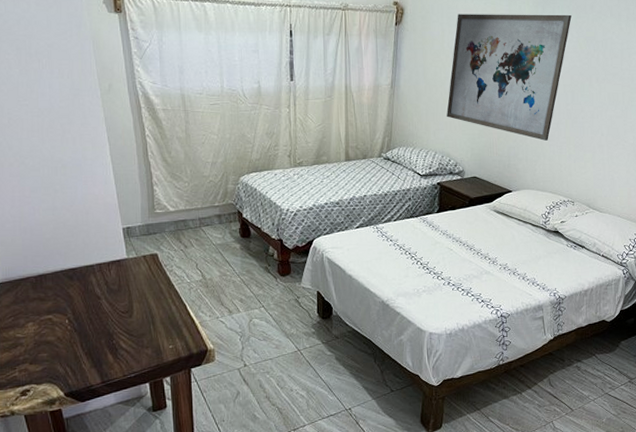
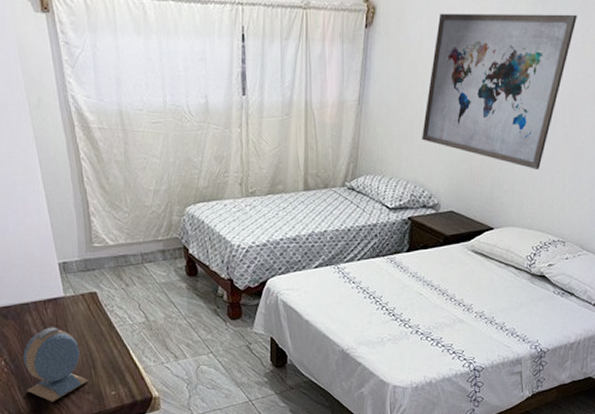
alarm clock: none [87,286,147,357] -> present [23,327,88,402]

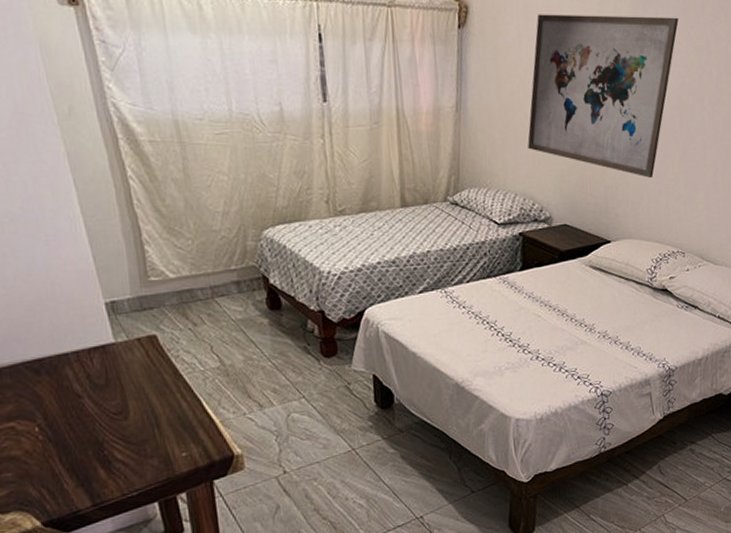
alarm clock: present [23,327,88,402] -> none [63,380,151,473]

